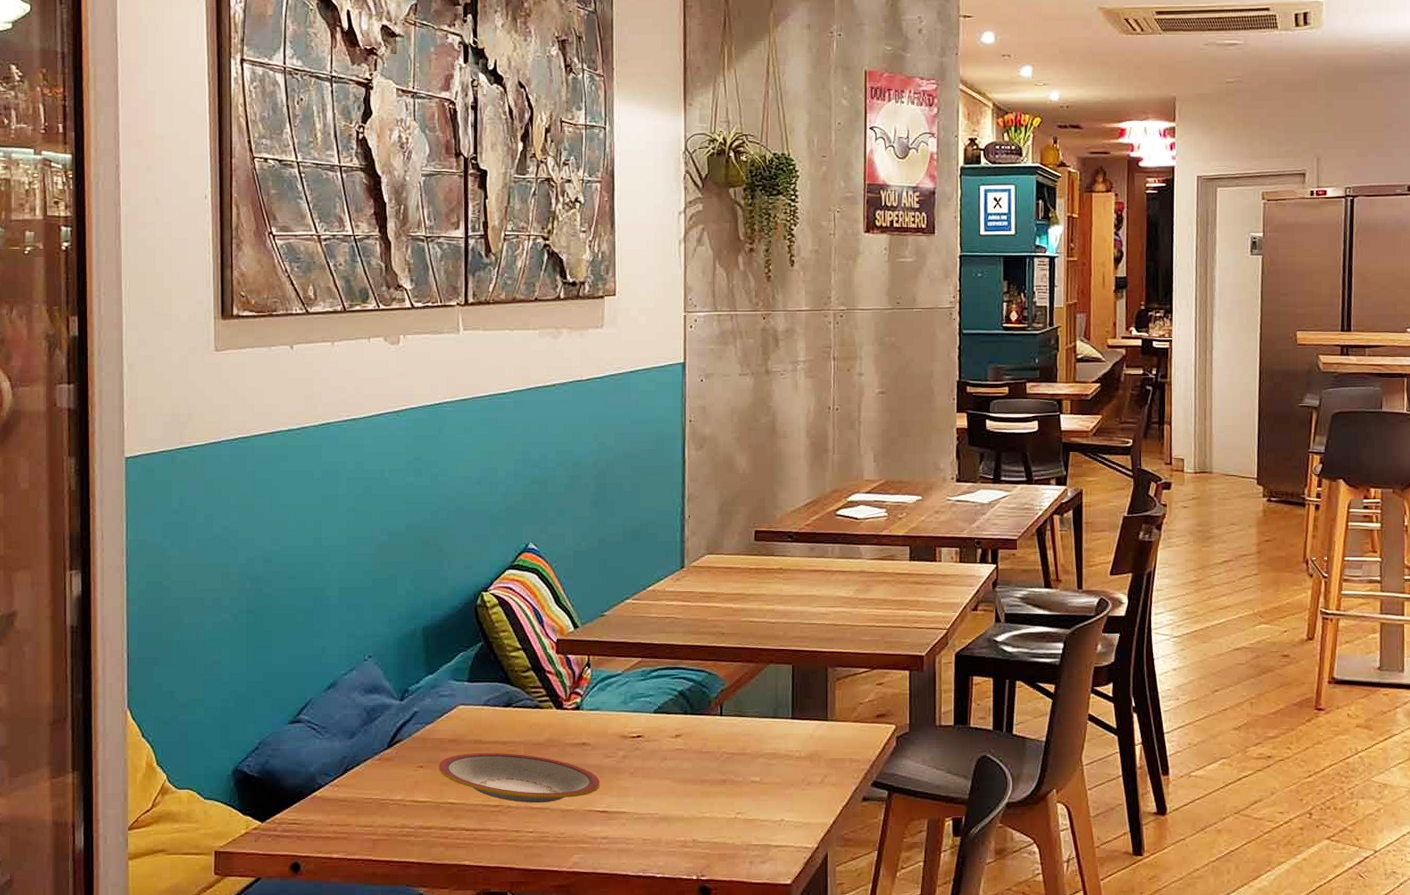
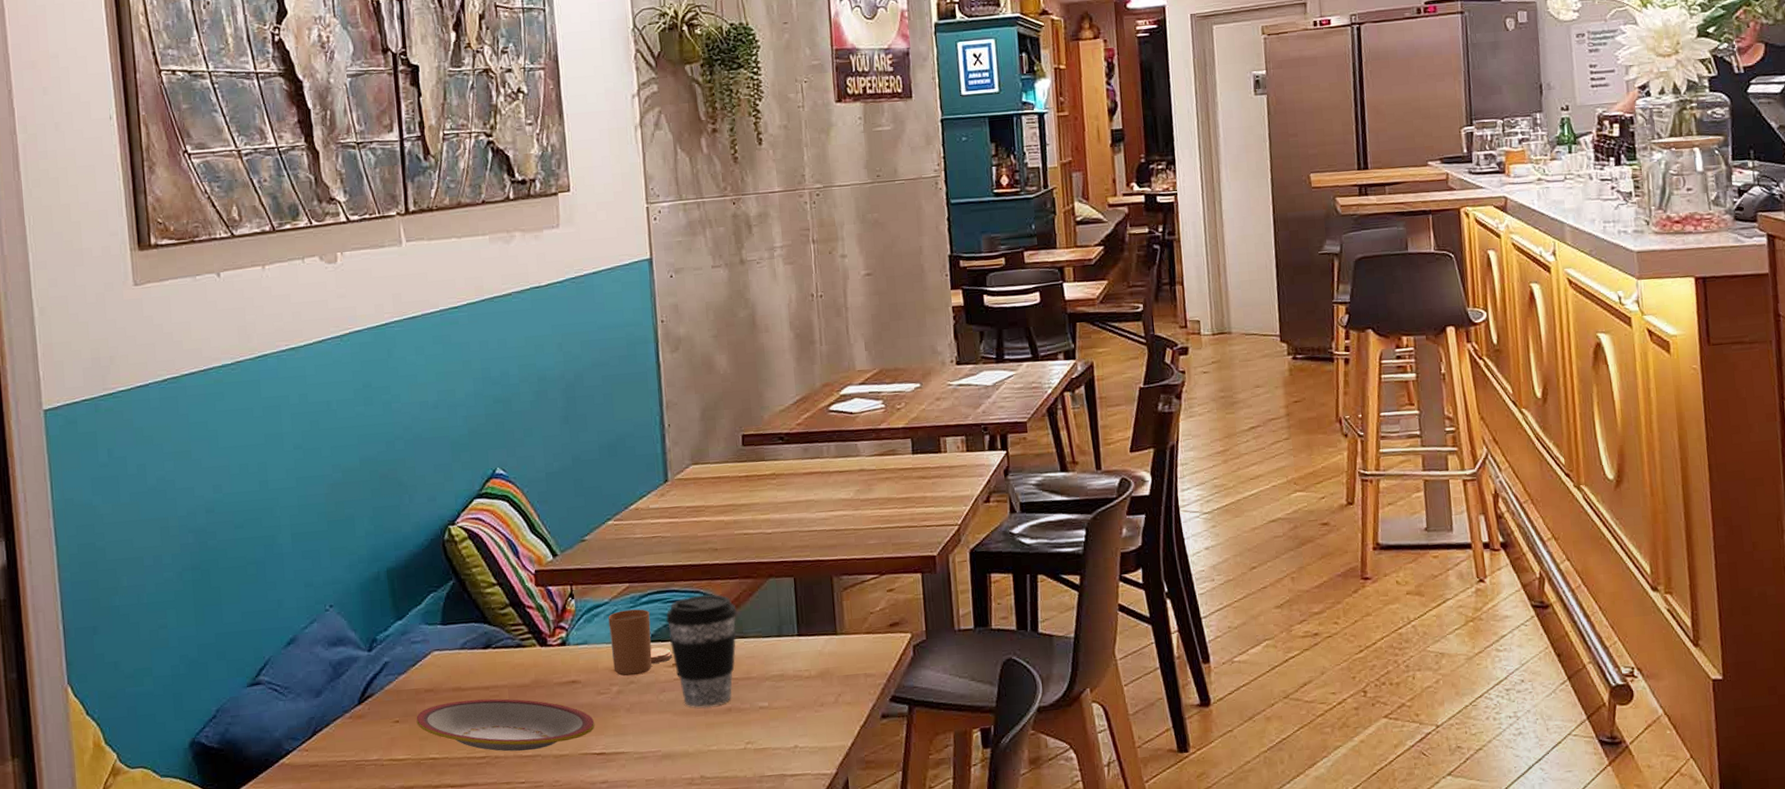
candle: none [620,682,676,743] -> present [608,609,673,676]
coffee cup: none [672,674,738,778] -> present [665,594,737,708]

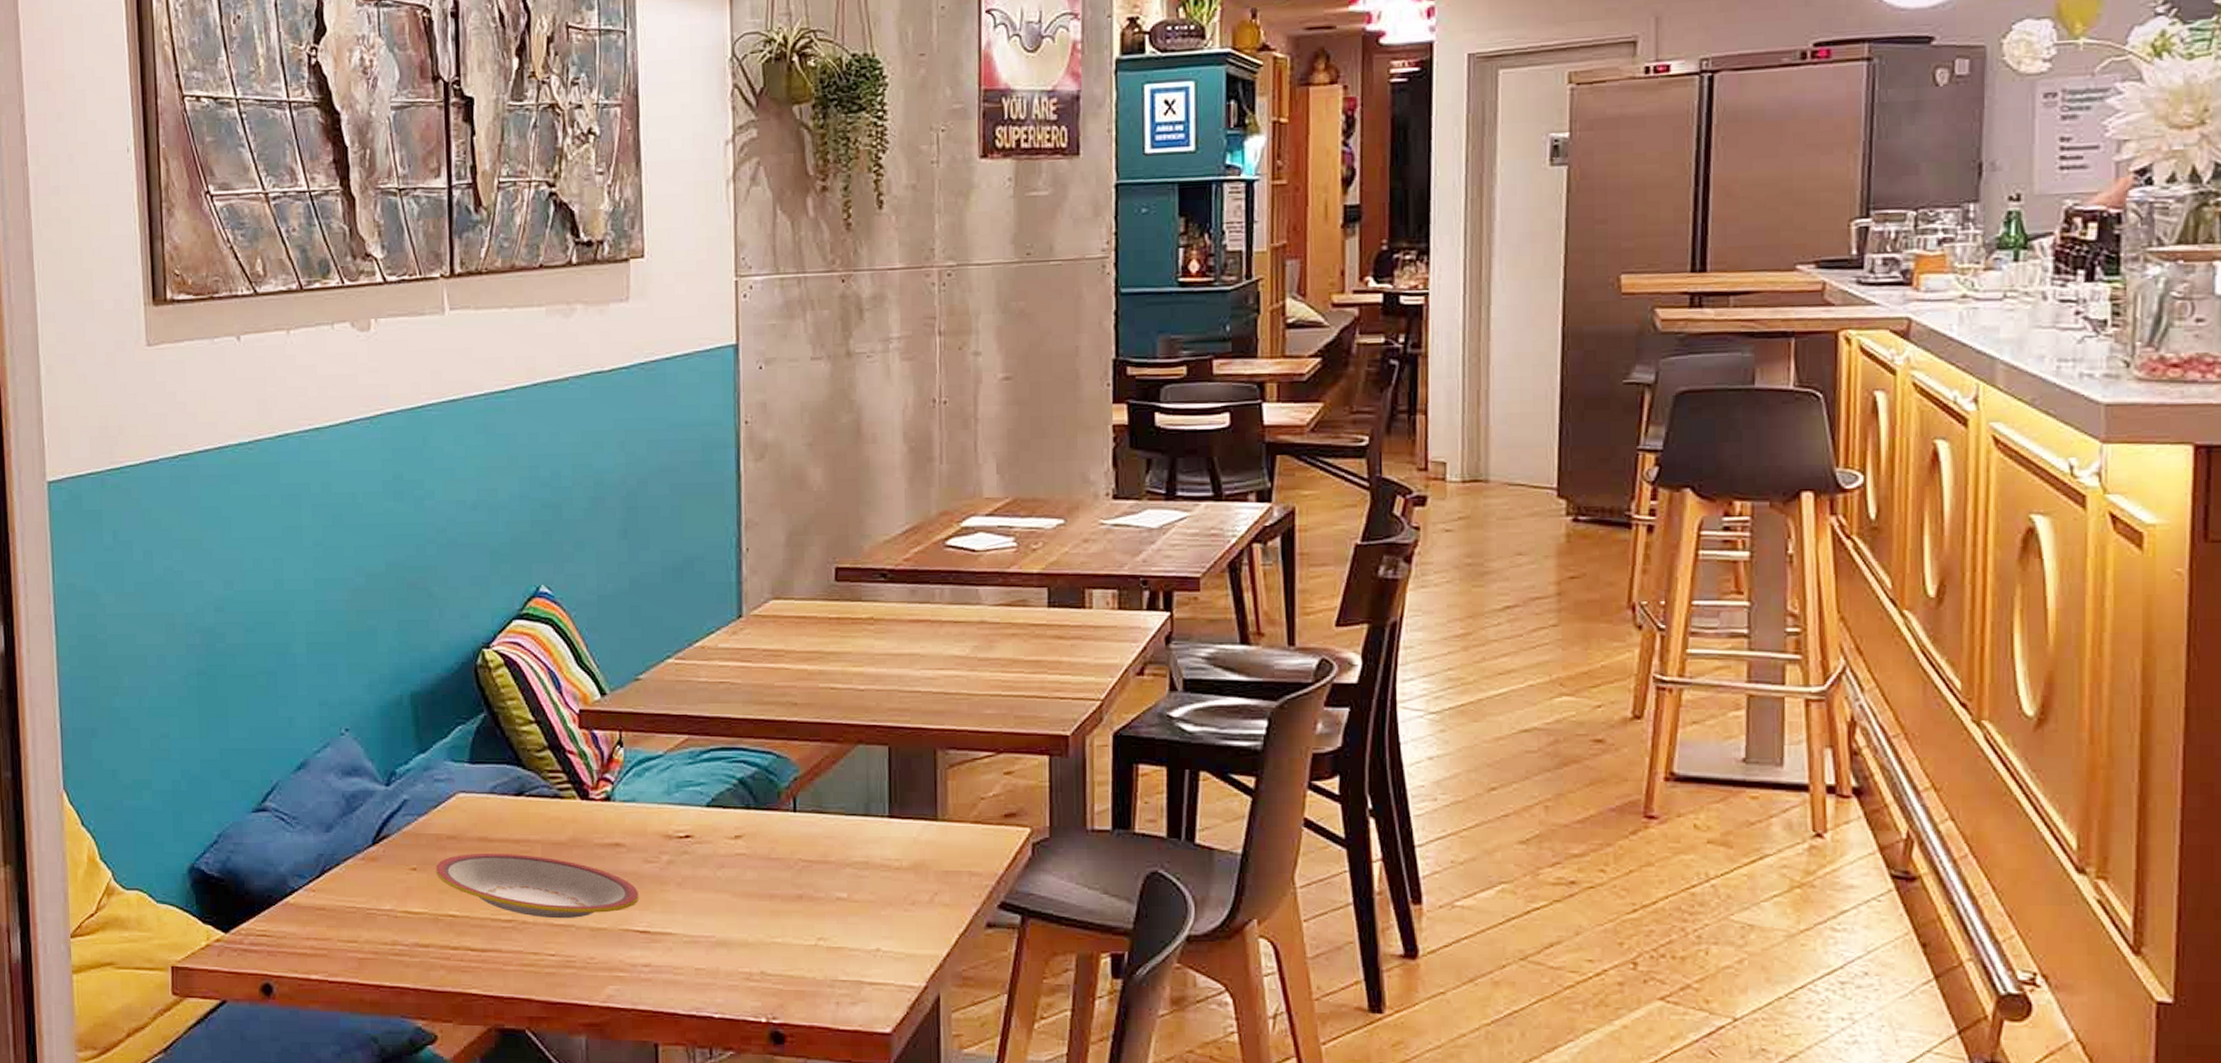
candle: present [608,609,673,676] -> none [662,767,736,845]
coffee cup: present [665,594,737,708] -> none [729,757,816,892]

